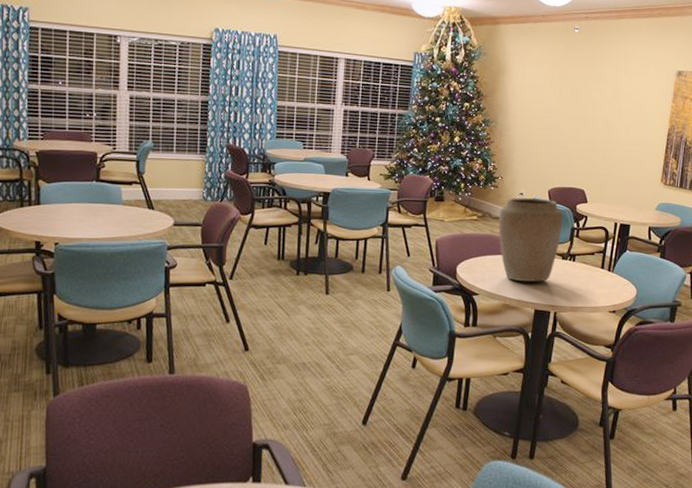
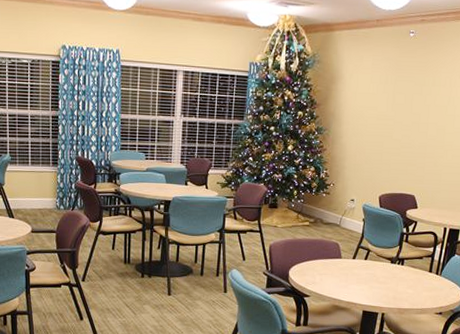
vase: present [498,197,563,282] -> none [329,203,393,285]

